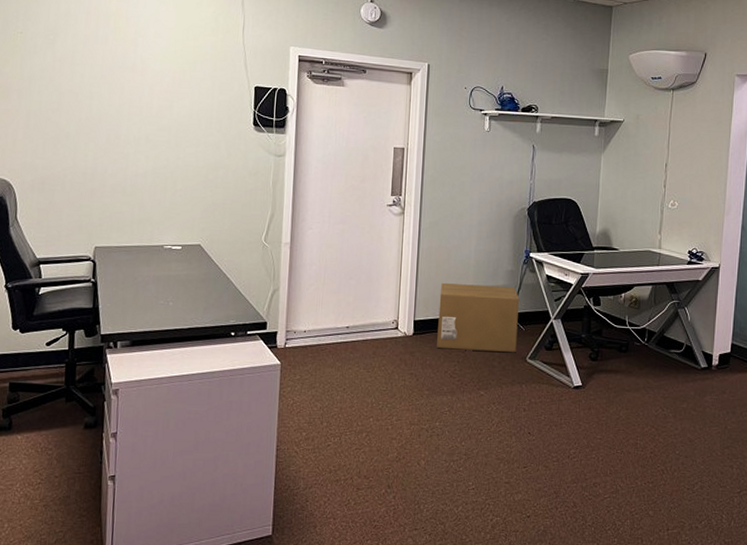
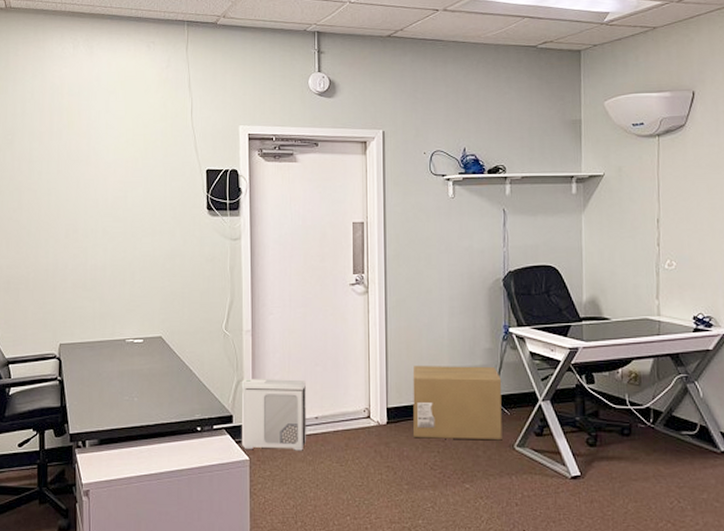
paper shredder: none [274,289,340,357] -> present [241,379,306,451]

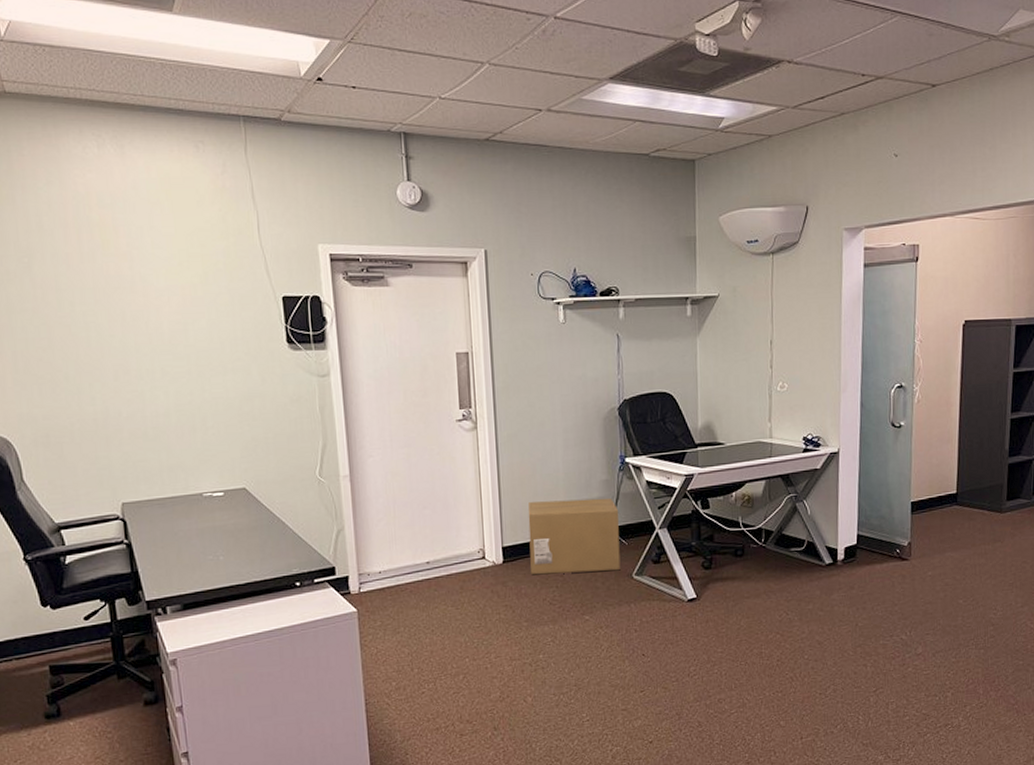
paper shredder: present [241,379,306,451] -> none [342,525,418,602]

